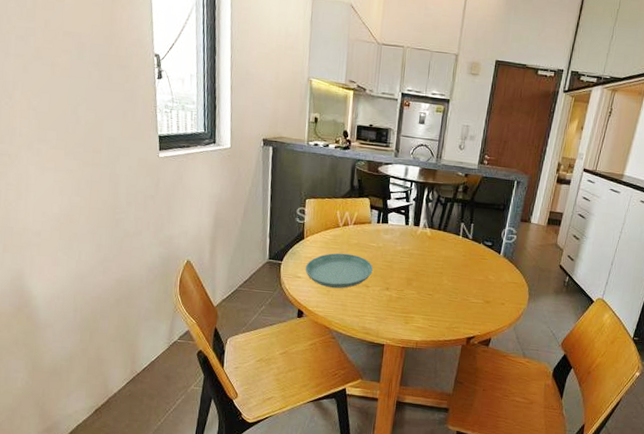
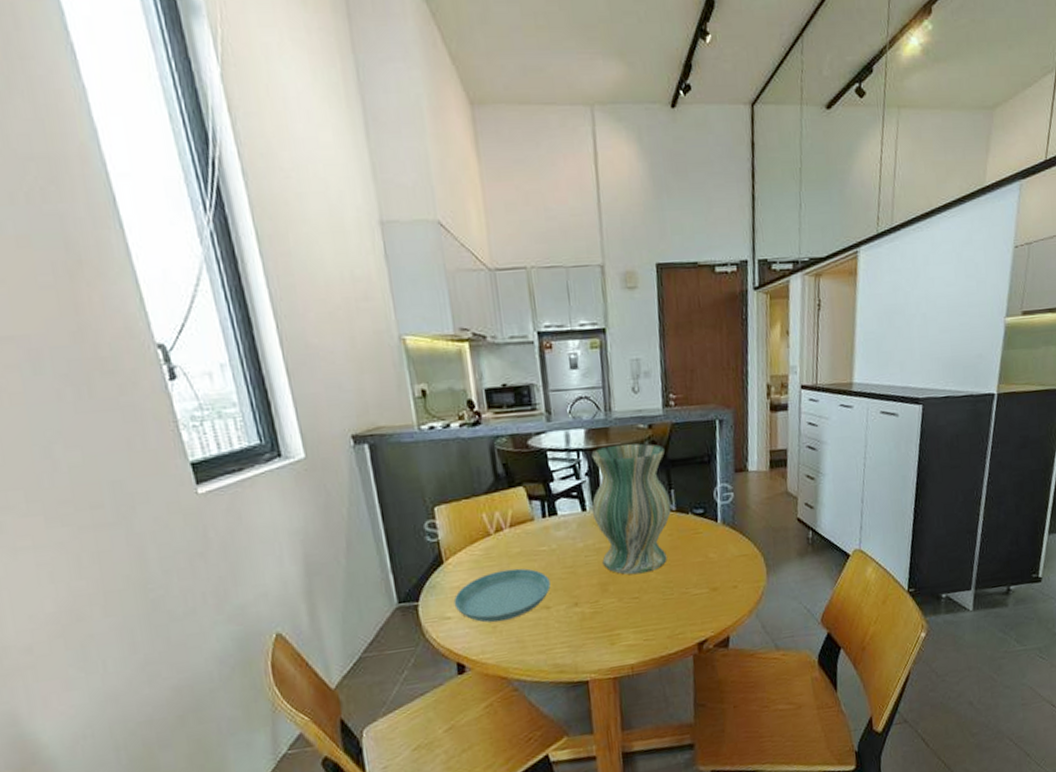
vase: none [412,182,474,279] -> present [591,443,672,575]

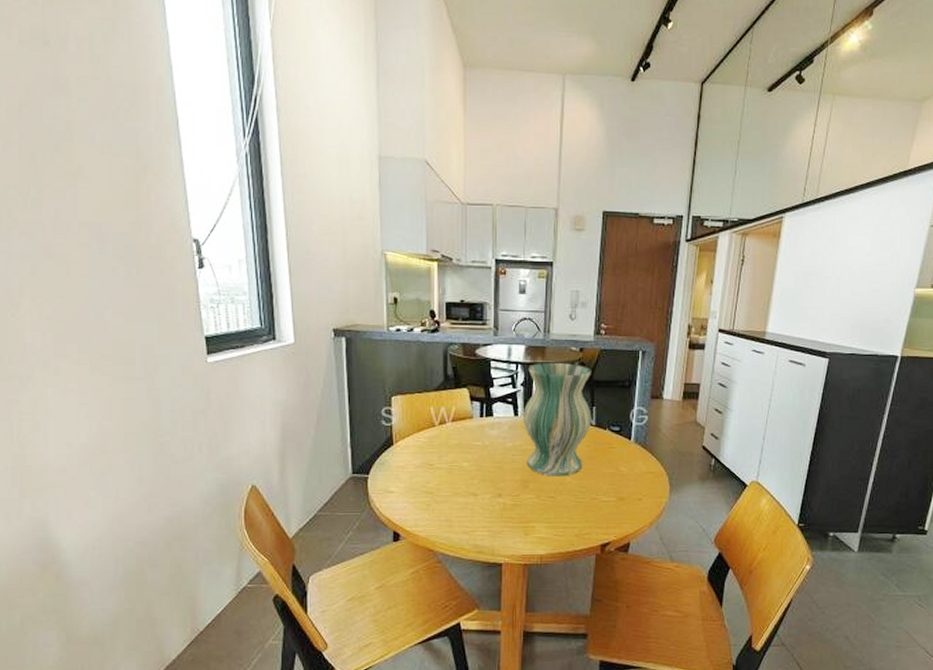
saucer: present [453,568,551,623] -> none [397,457,480,501]

